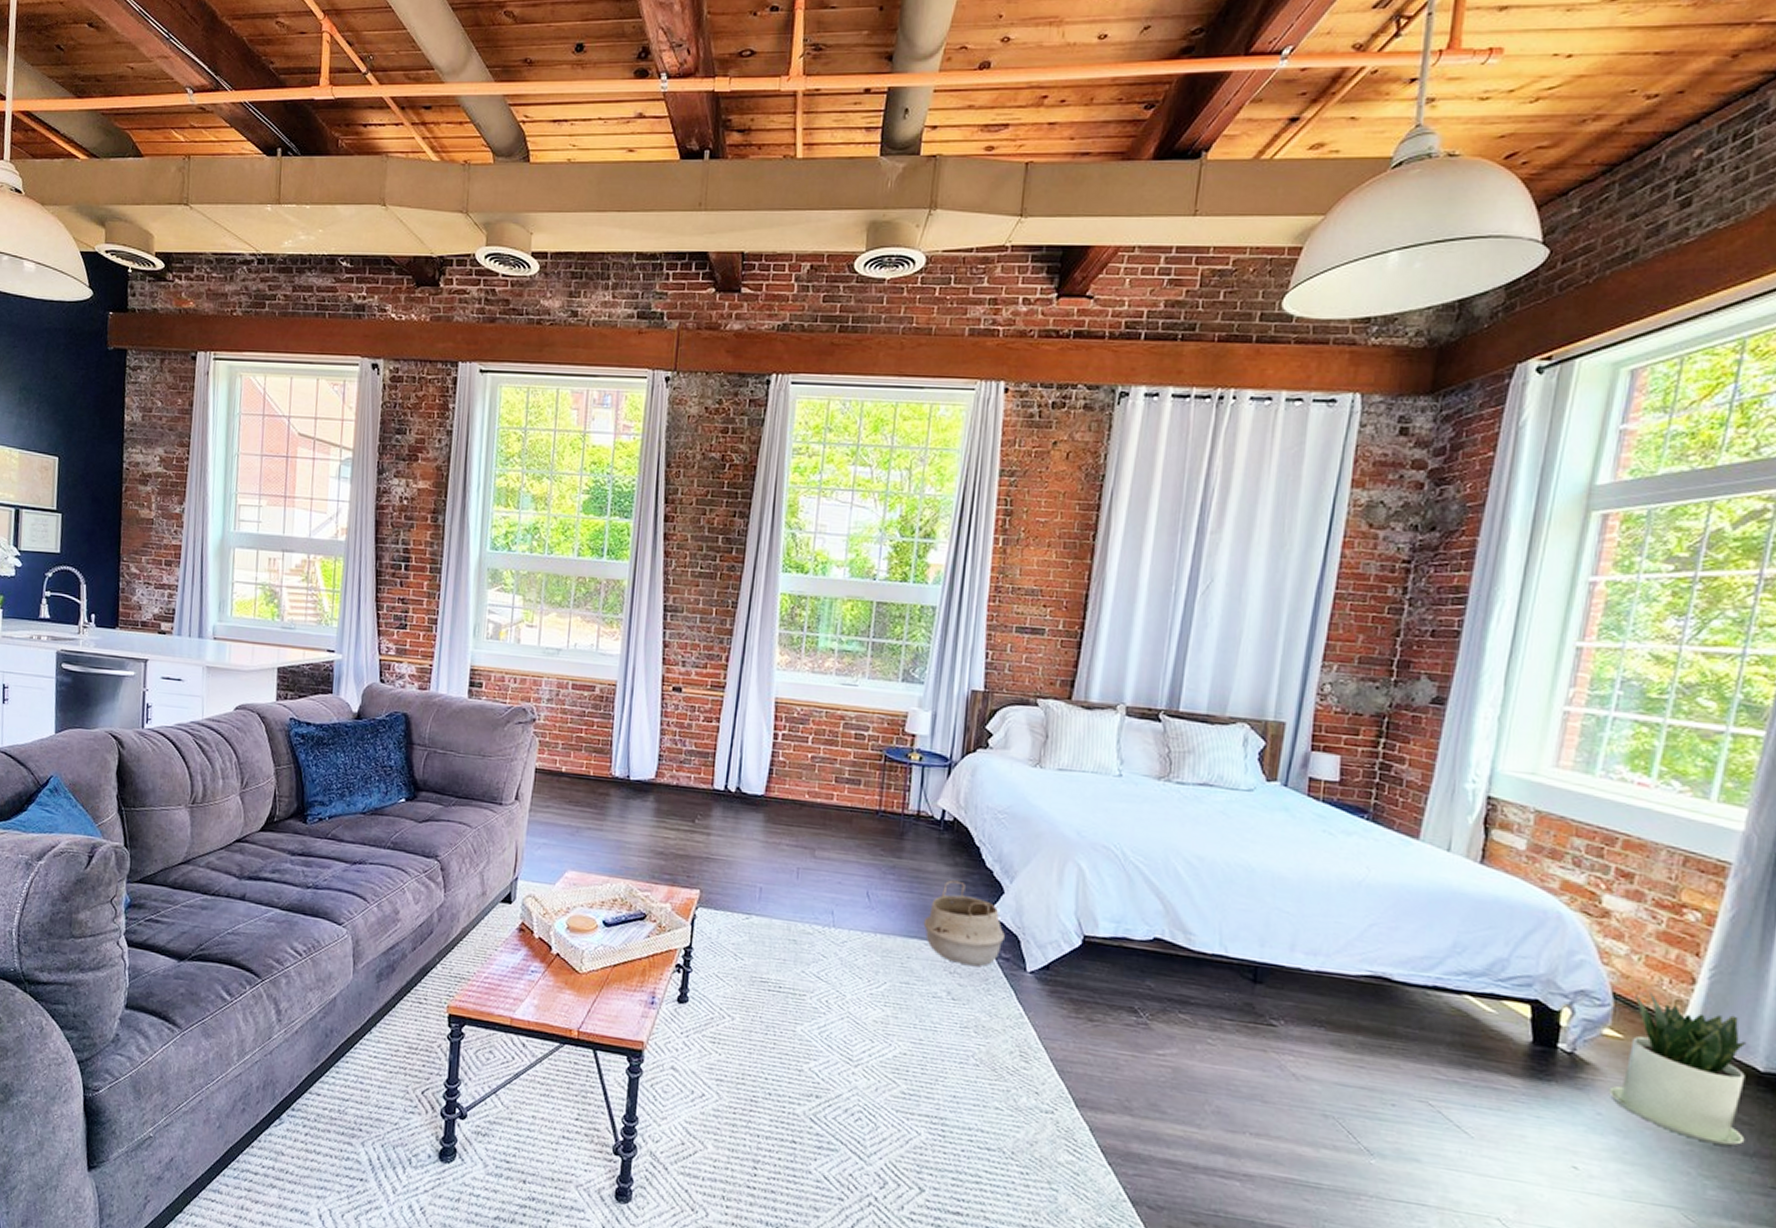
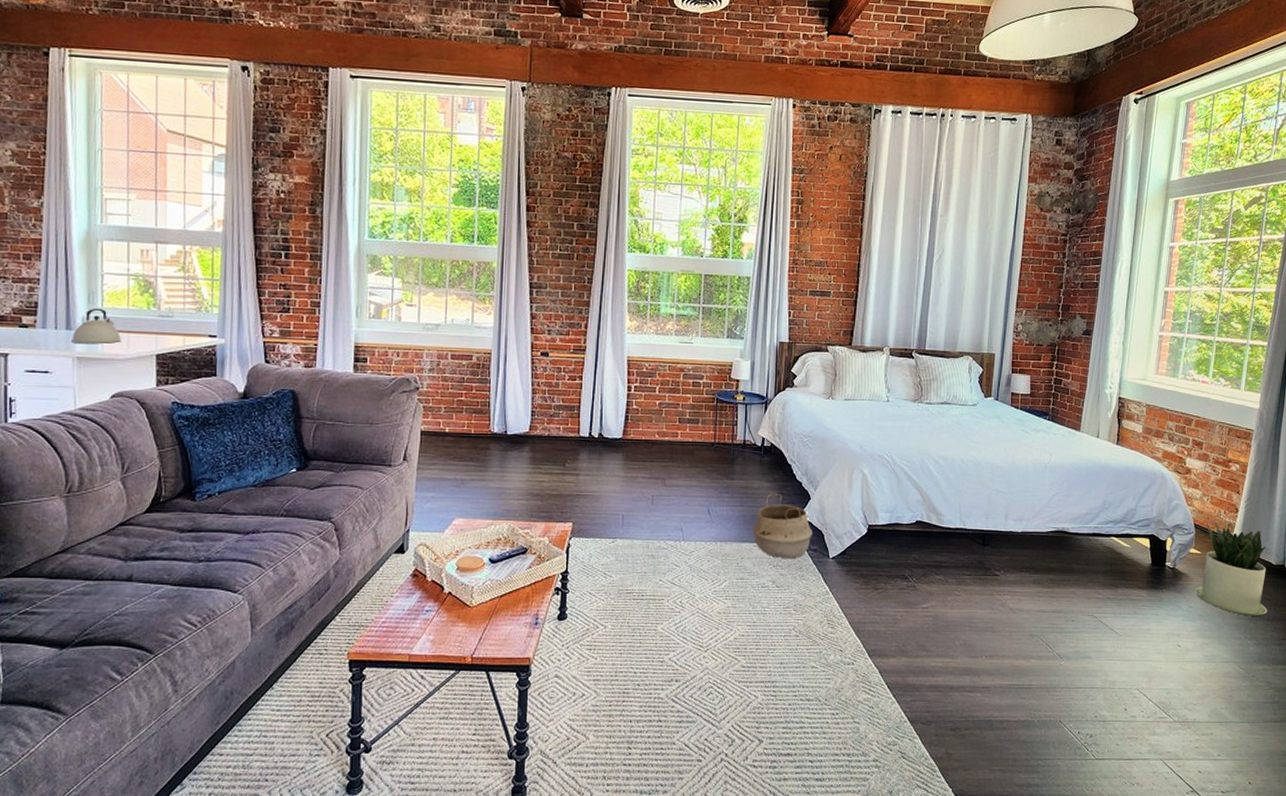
kettle: none [203,616,247,654] -> present [72,307,121,344]

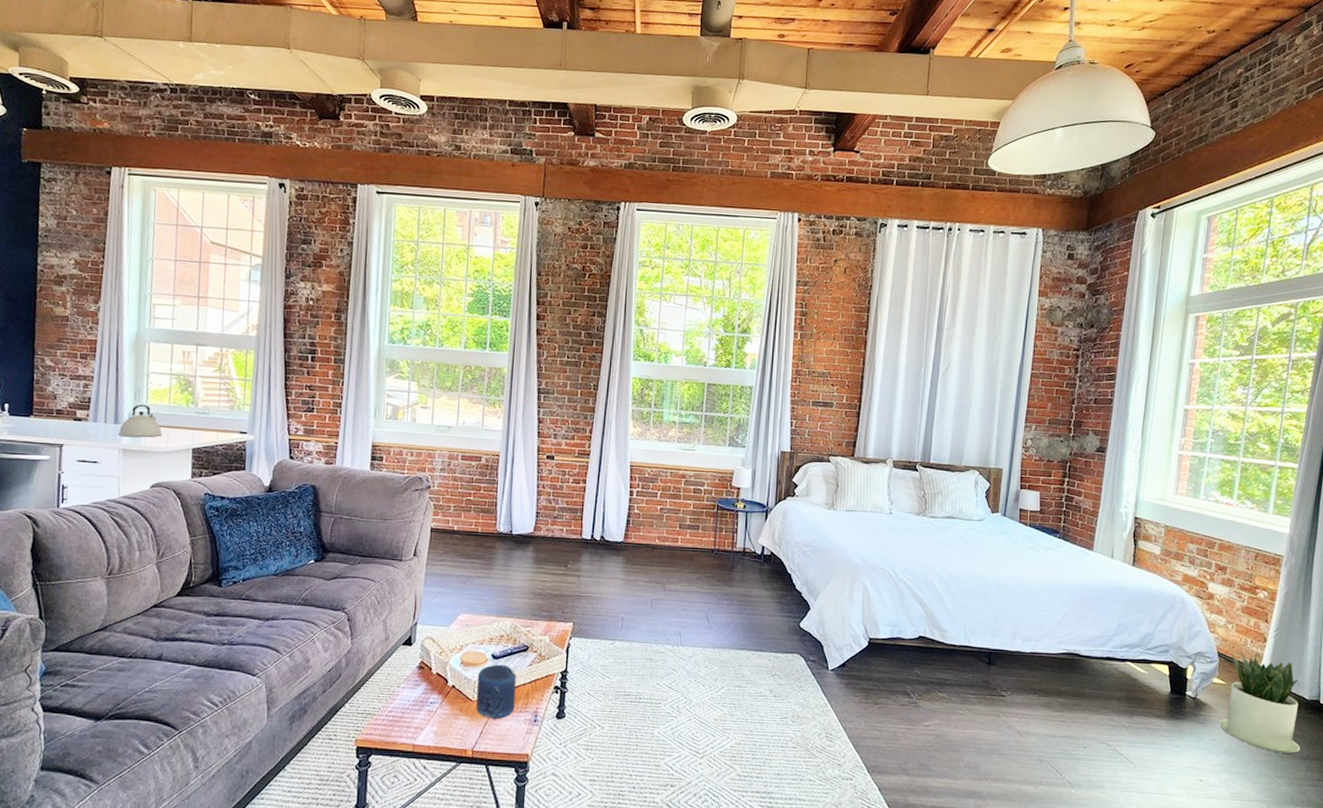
candle: none [474,568,516,624] -> present [476,664,517,719]
woven basket: present [752,493,812,558] -> none [750,601,812,668]

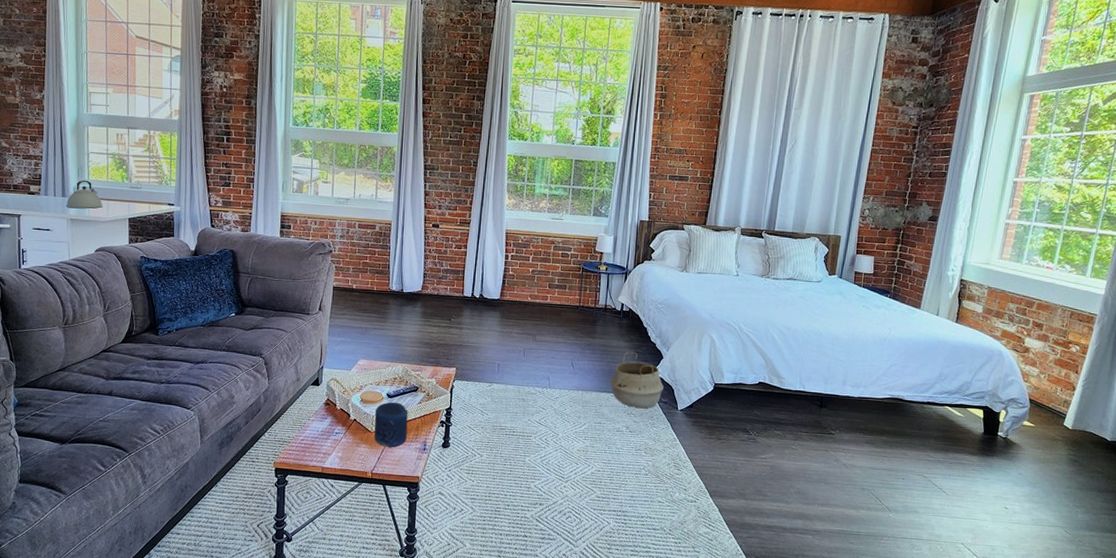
woven basket: none [750,601,812,668] -> present [610,351,664,408]
planter: present [1219,650,1301,754] -> none [1026,397,1101,487]

